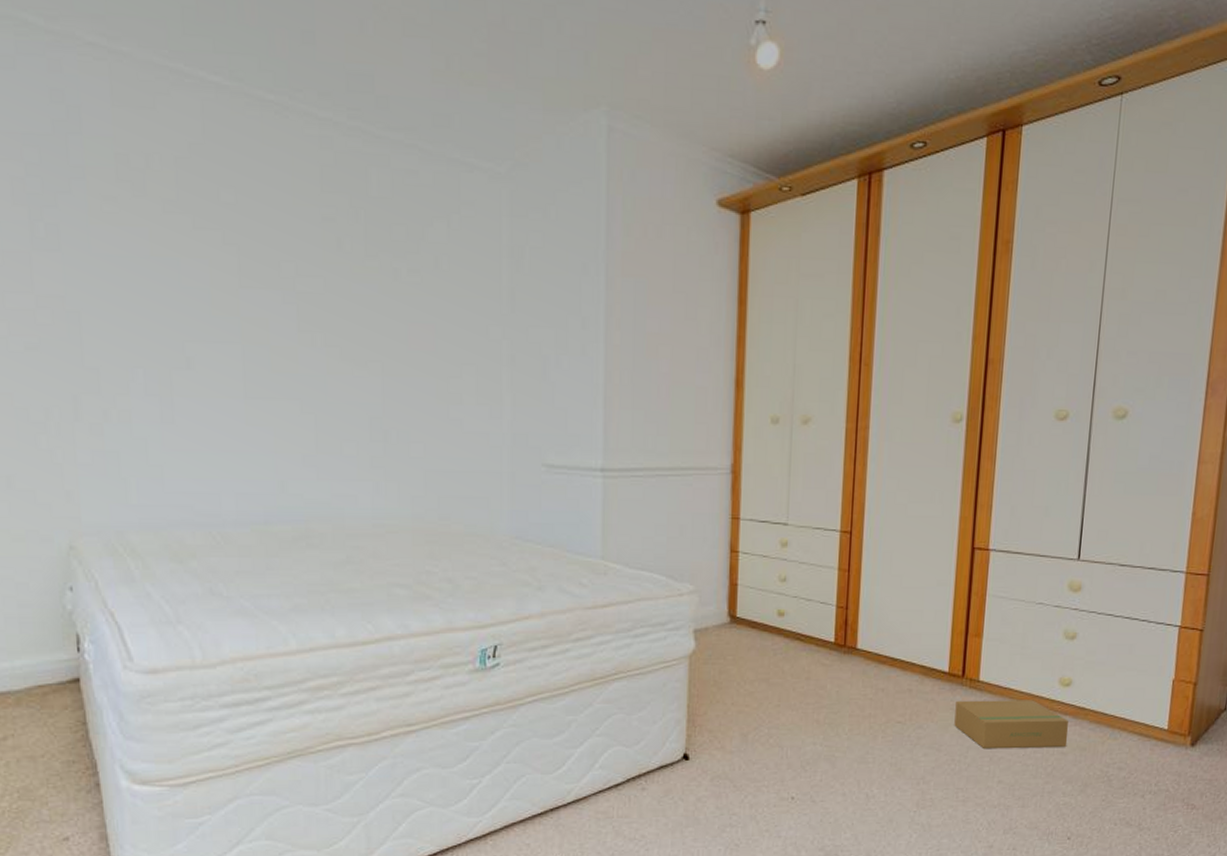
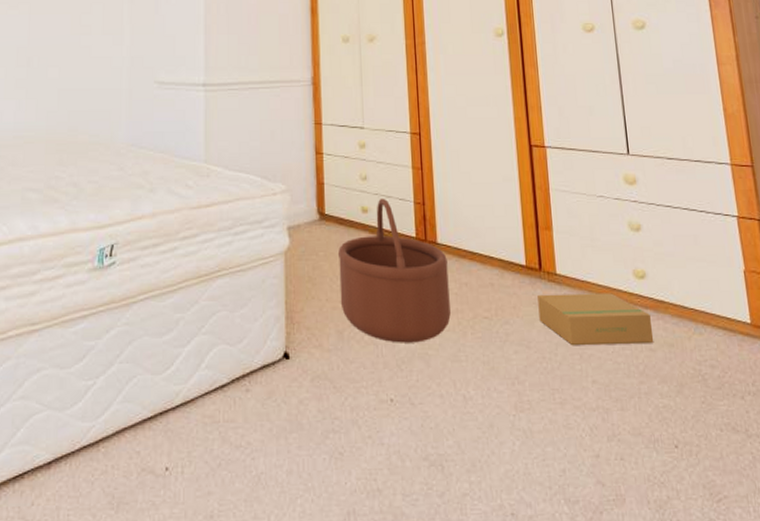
basket: none [747,601,866,746] -> present [337,198,451,343]

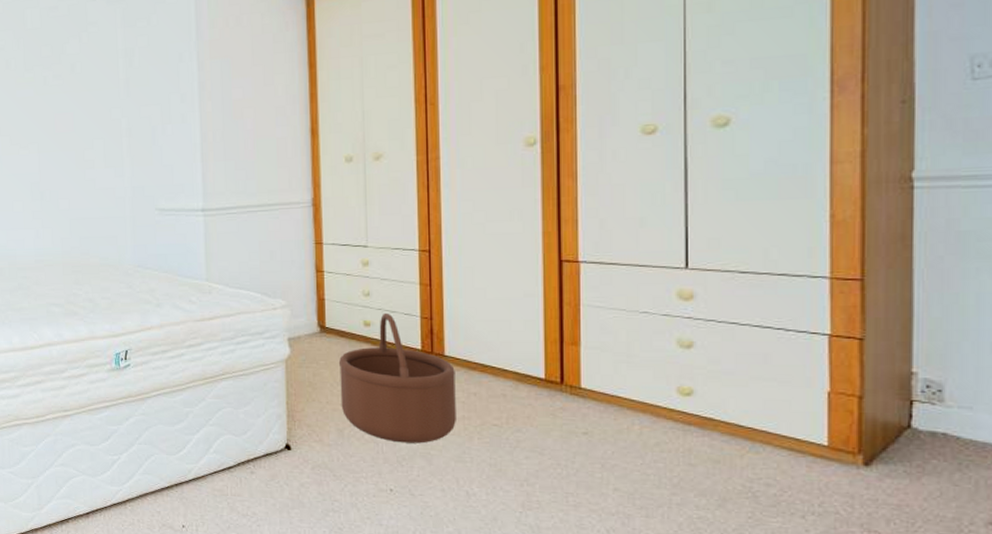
box: present [537,293,654,345] -> none [556,406,695,458]

